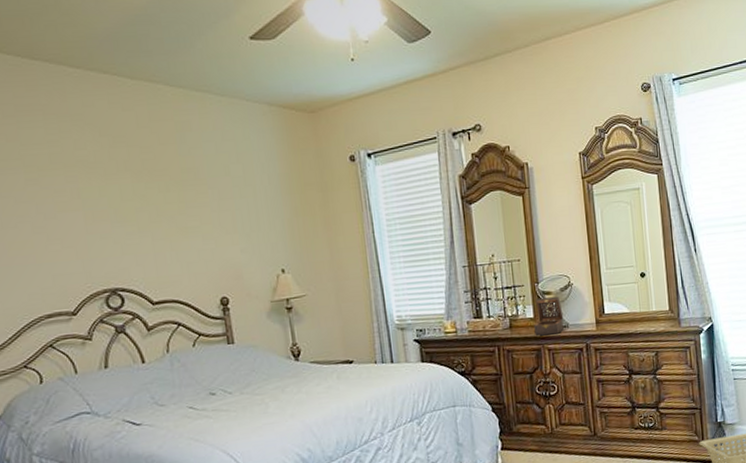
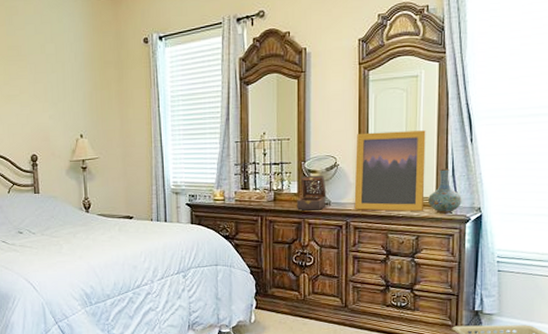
picture frame: none [587,243,659,331] -> present [354,130,426,212]
vase: none [662,280,694,327] -> present [428,168,462,214]

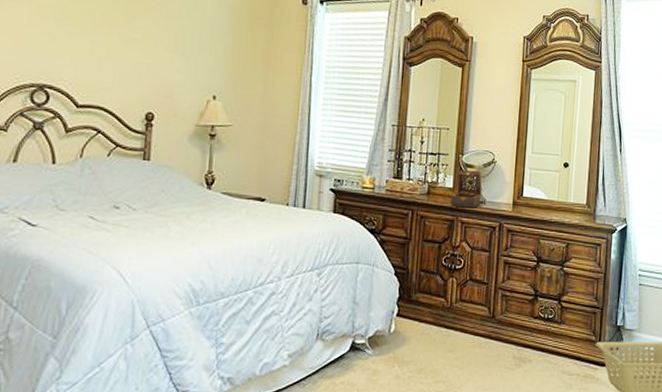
picture frame: present [354,130,426,212] -> none [508,131,581,219]
vase: present [428,168,462,214] -> none [579,175,610,222]

